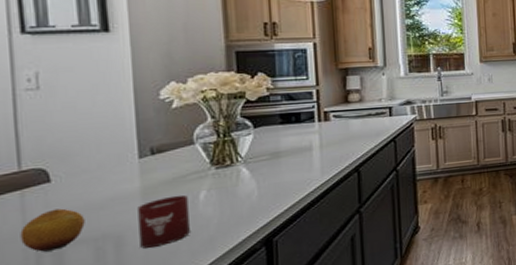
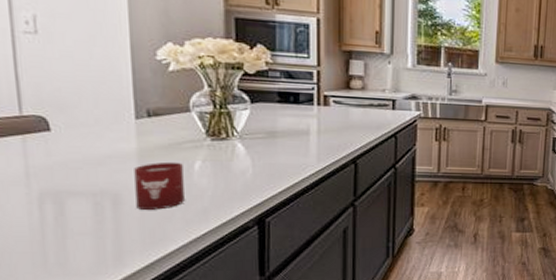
fruit: present [20,208,85,252] -> none [23,158,84,199]

